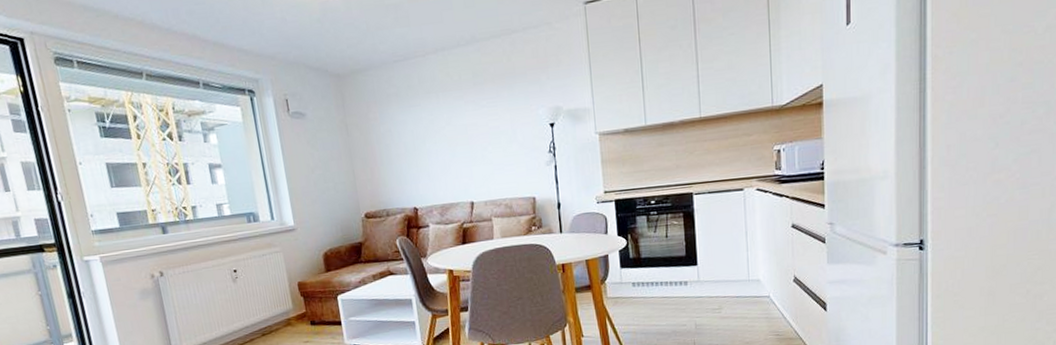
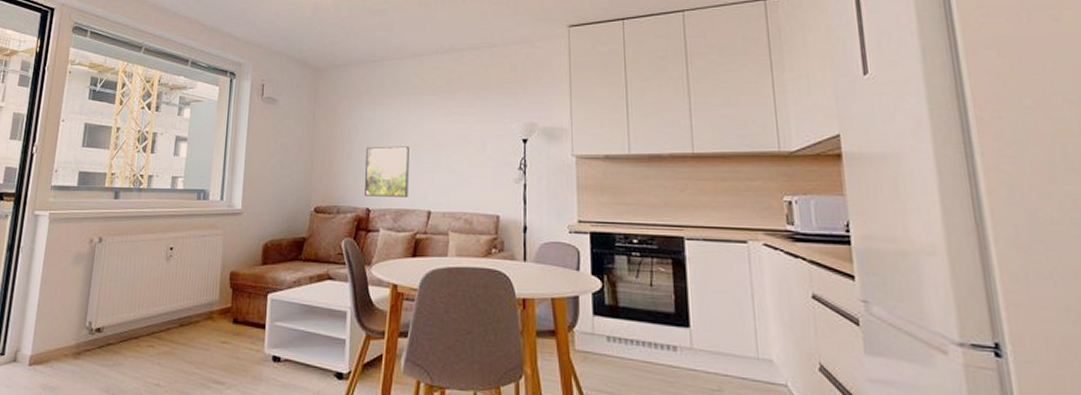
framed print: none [404,144,451,197] -> present [363,146,409,197]

